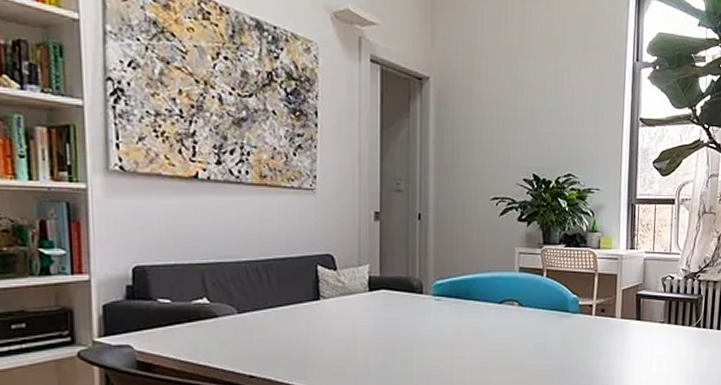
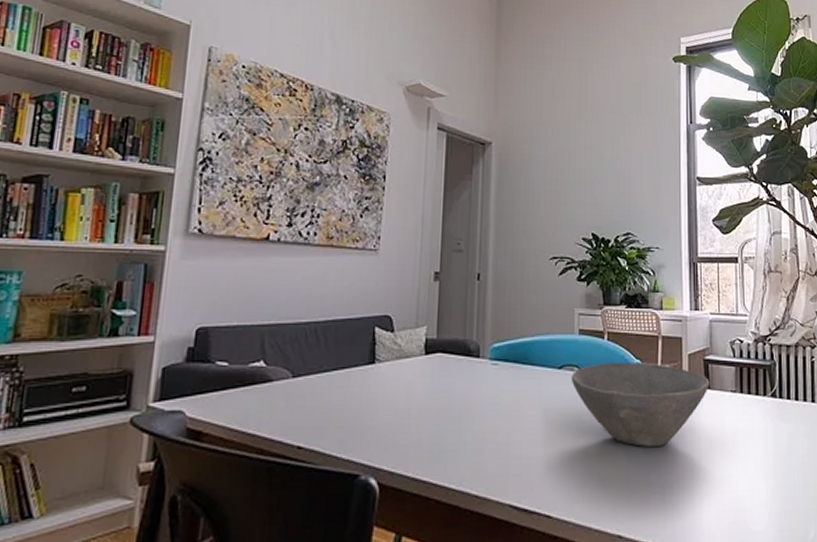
bowl: none [511,298,641,372] -> present [571,363,710,448]

